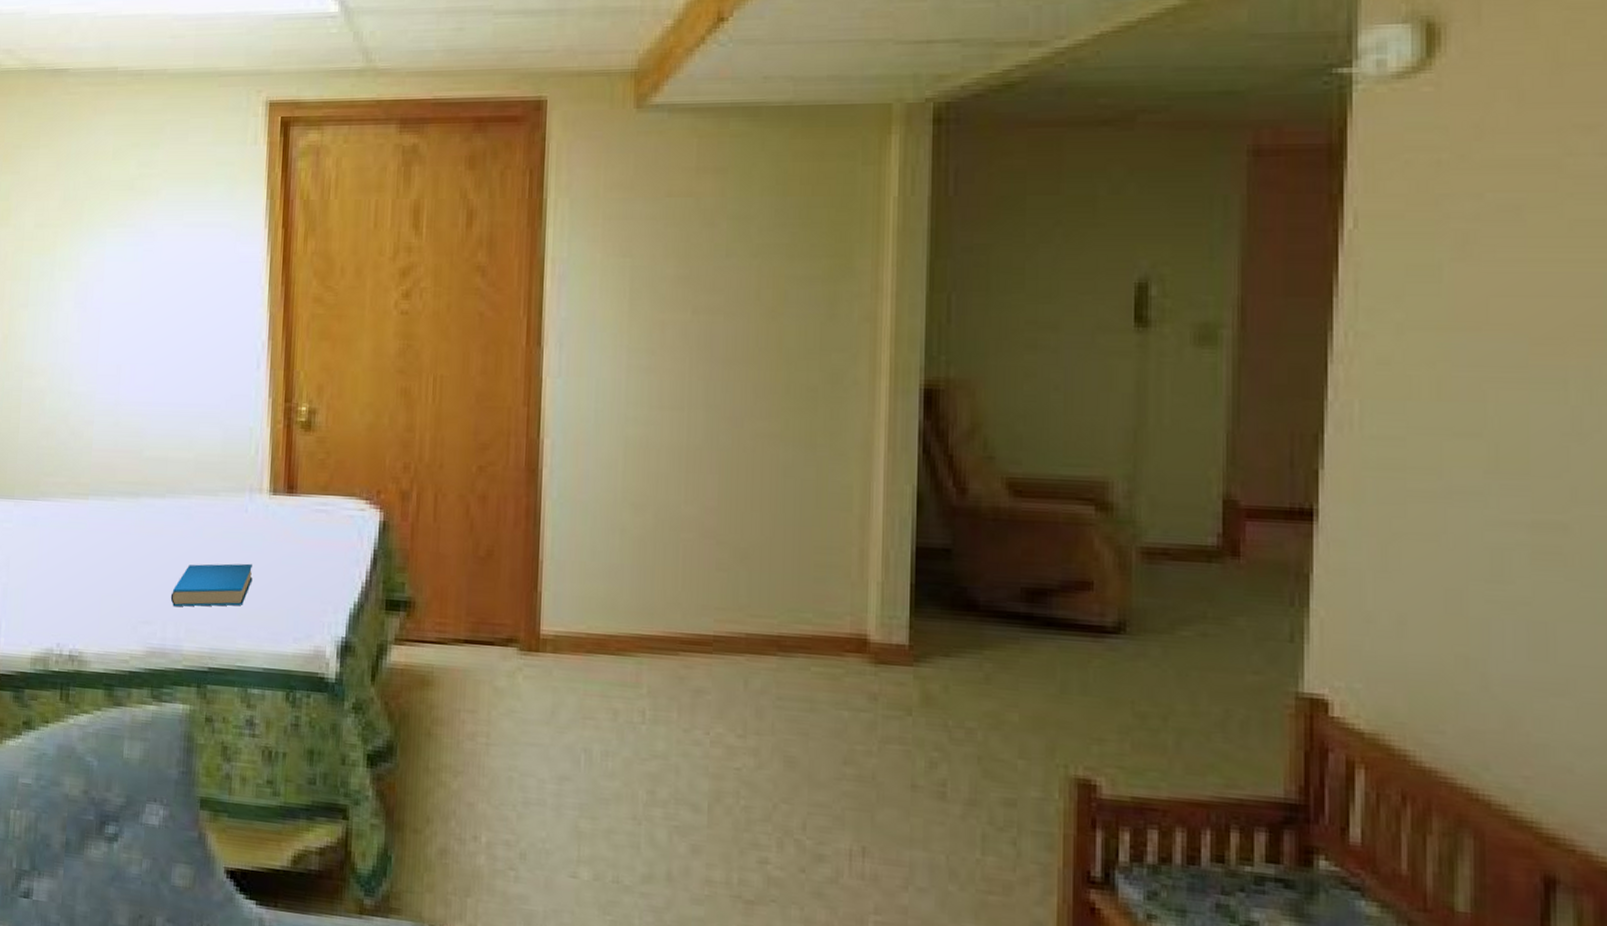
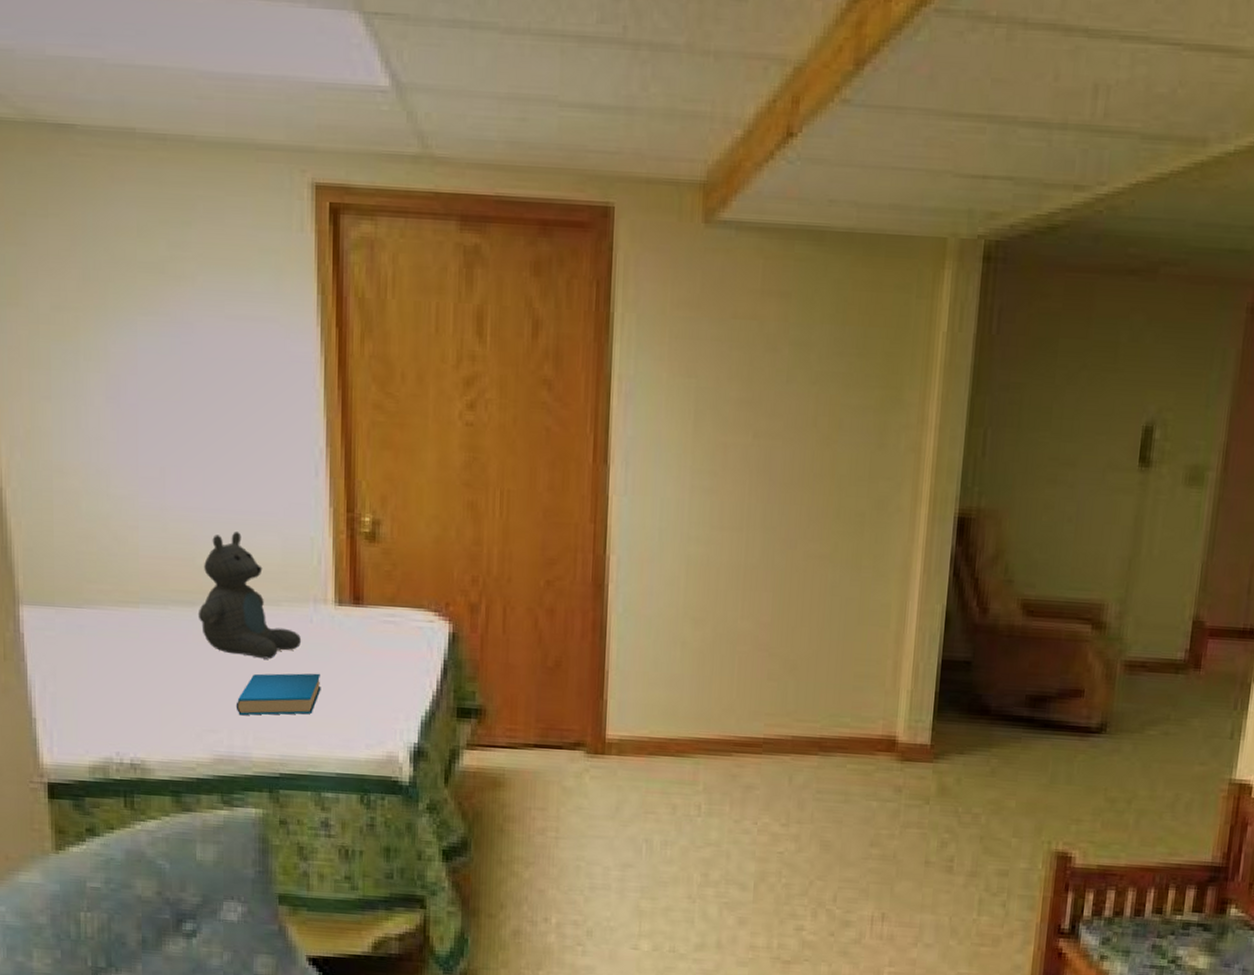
teddy bear: none [141,424,237,550] -> present [198,532,302,659]

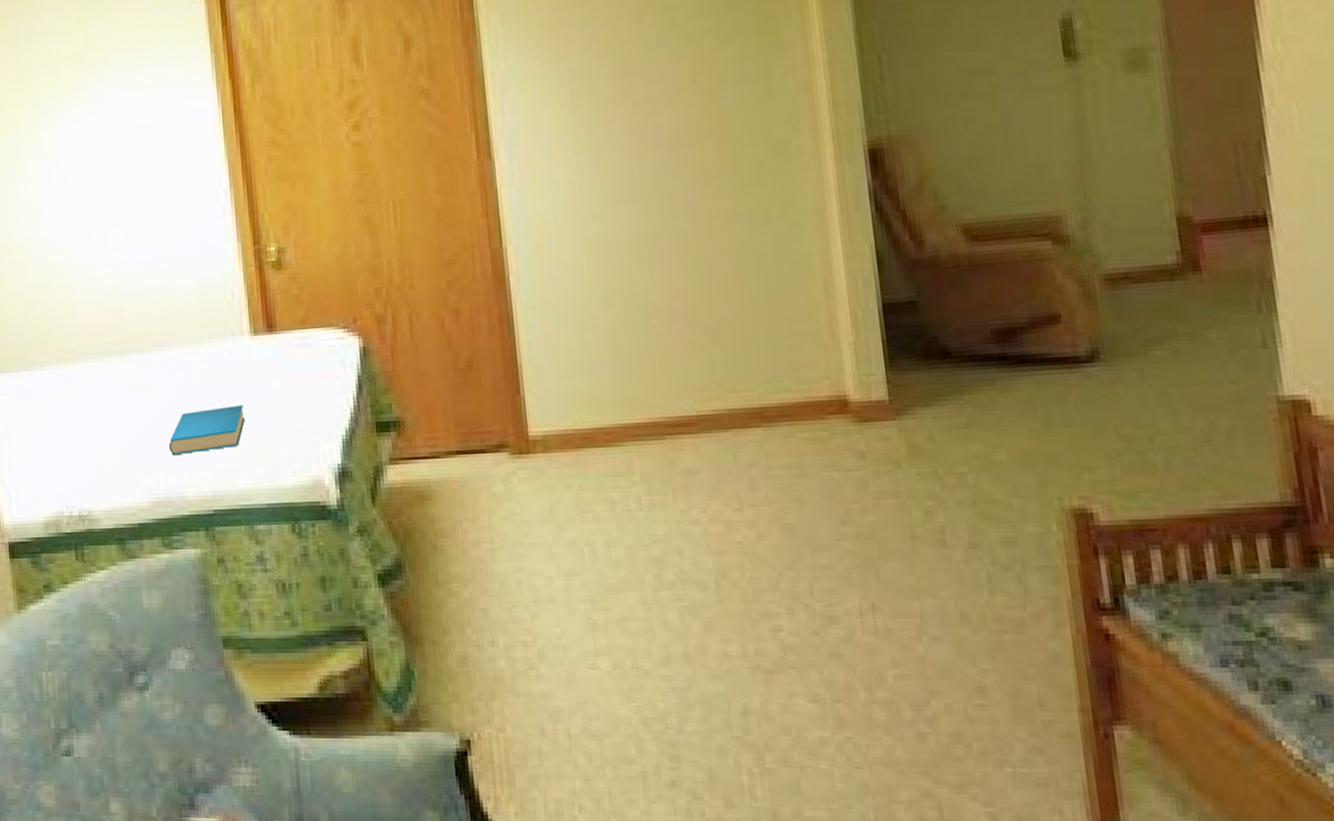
teddy bear: present [198,532,302,659] -> none [129,279,224,397]

